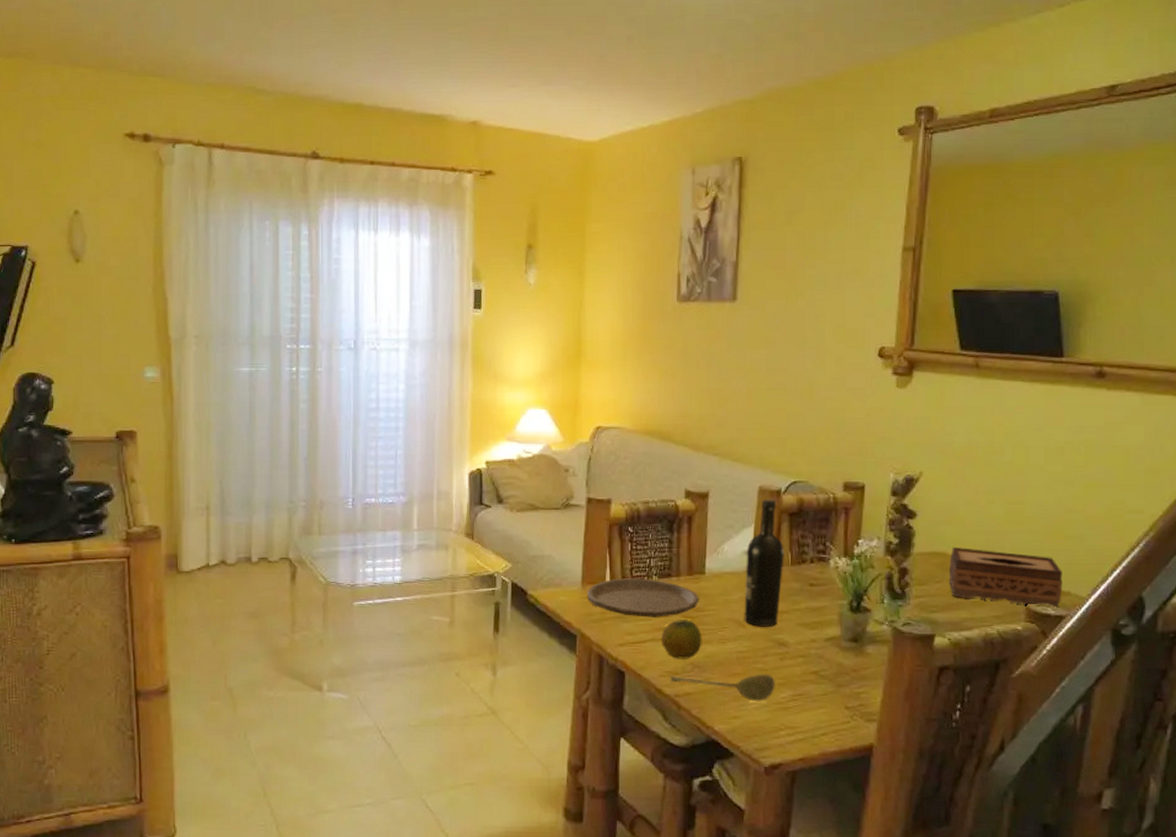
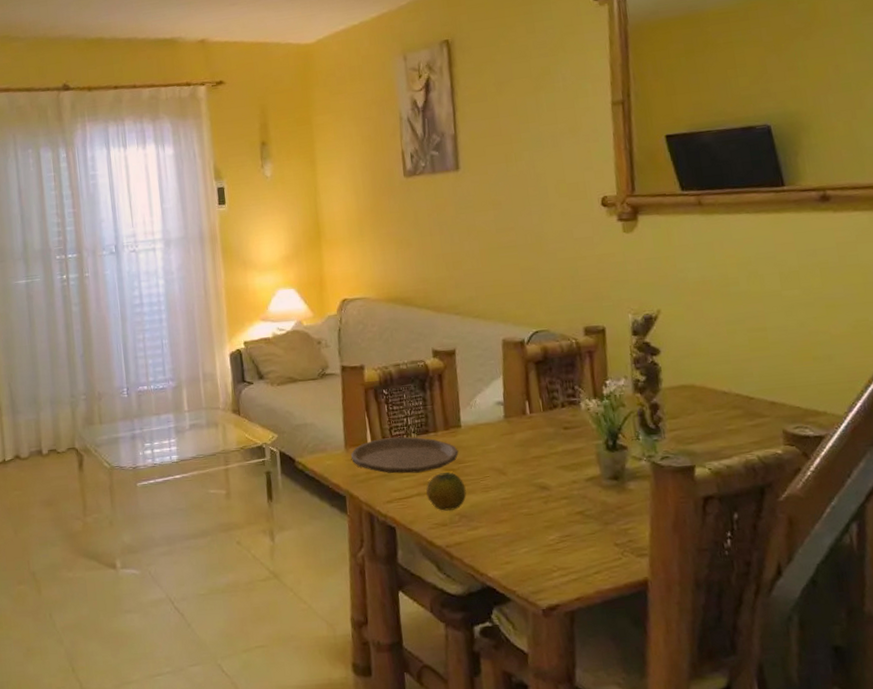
soupspoon: present [670,674,775,702] -> none [439,518,543,546]
wine bottle: present [744,499,784,627] -> none [498,350,538,474]
tissue box: present [949,546,1063,610] -> none [699,378,818,431]

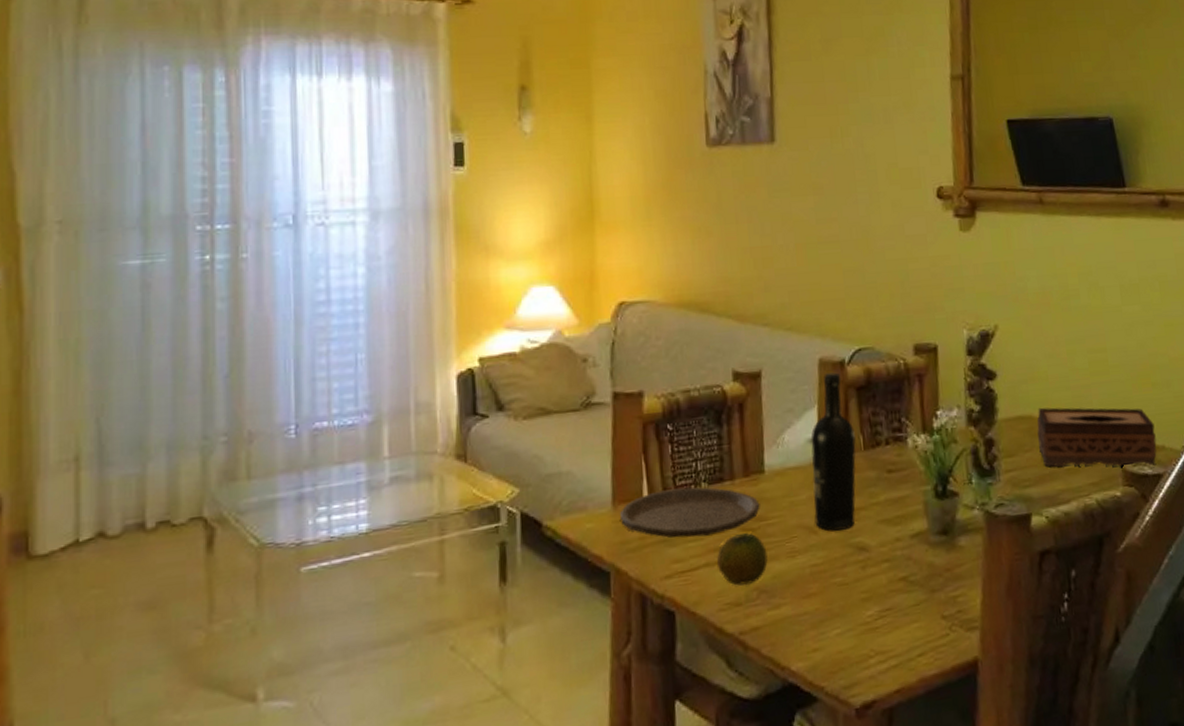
wine bottle: none [498,350,538,474] -> present [811,372,856,532]
tissue box: none [699,378,818,431] -> present [1037,407,1157,469]

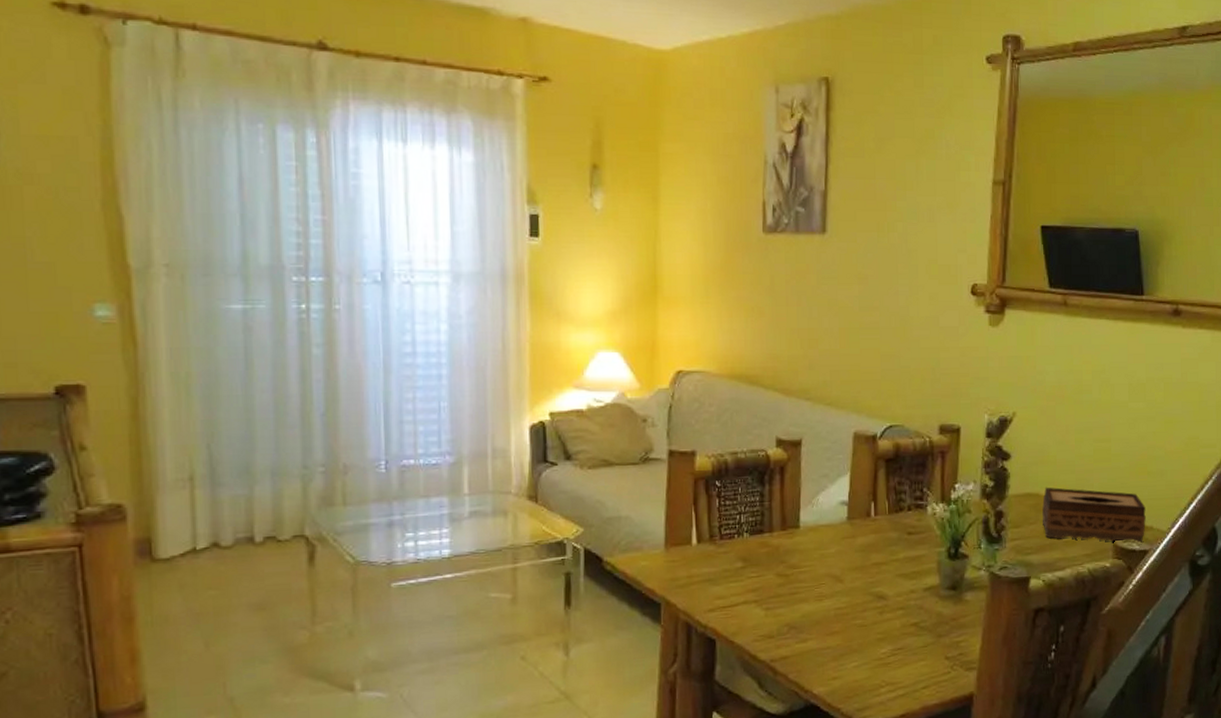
plate: present [620,487,760,538] -> none [672,536,794,579]
fruit: present [717,533,768,586] -> none [754,578,798,621]
wine bottle: present [811,372,856,532] -> none [841,445,882,581]

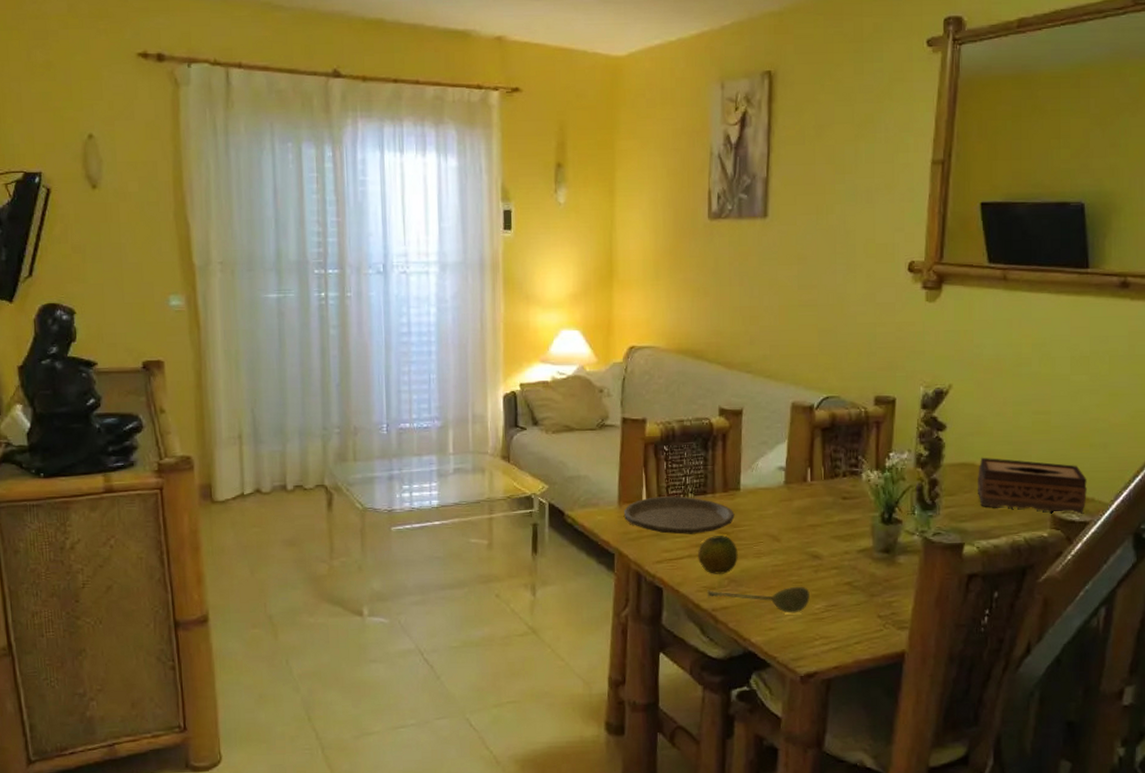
plate: none [672,536,794,579] -> present [624,496,735,535]
fruit: none [754,578,798,621] -> present [698,536,738,574]
soupspoon: none [765,629,875,660] -> present [707,586,810,614]

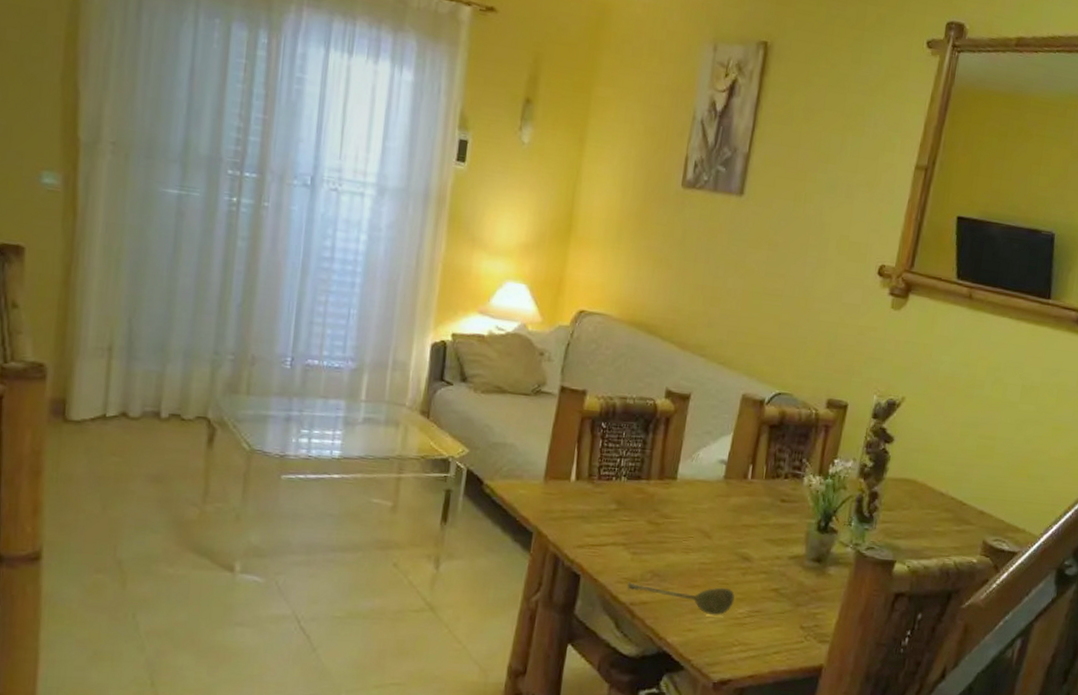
plate: present [624,496,735,535] -> none [549,475,668,521]
fruit: present [698,536,738,574] -> none [622,525,666,567]
tissue box: present [978,457,1087,516] -> none [915,475,1021,546]

